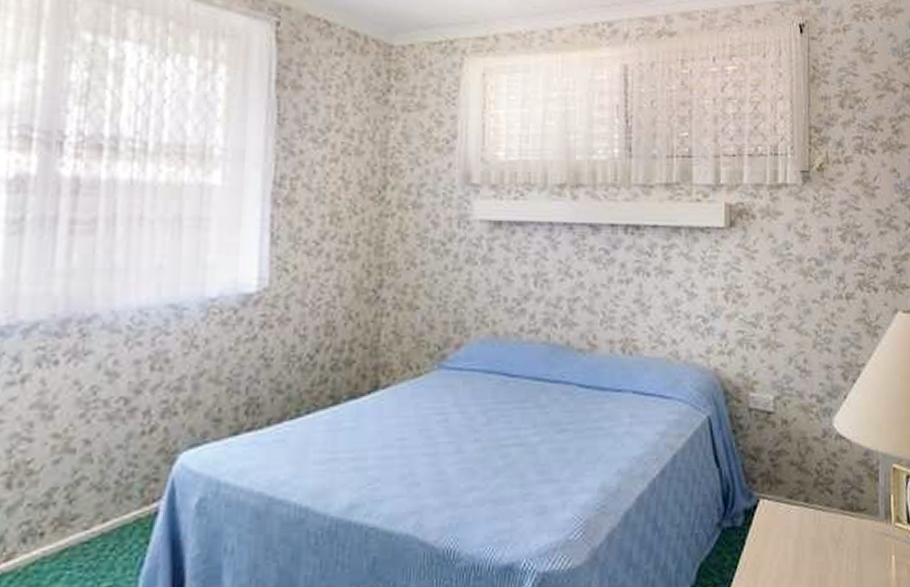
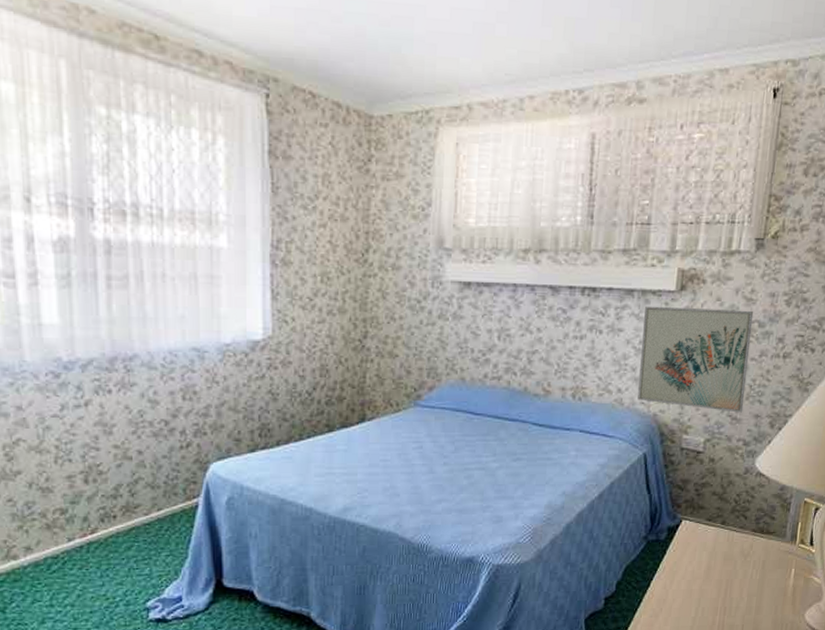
wall art: none [694,244,812,364] -> present [637,306,754,413]

